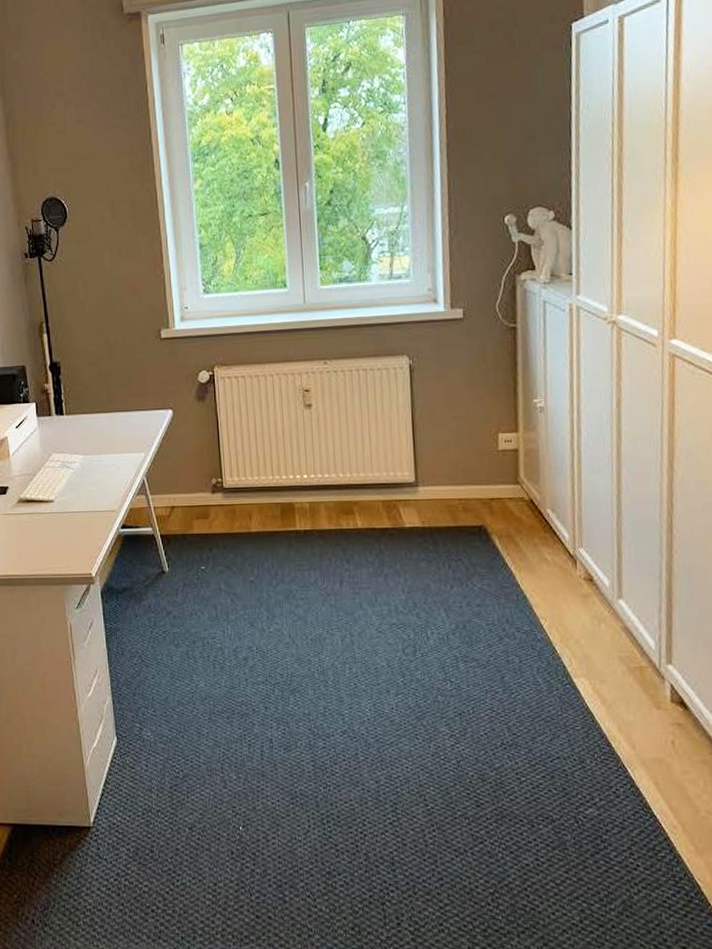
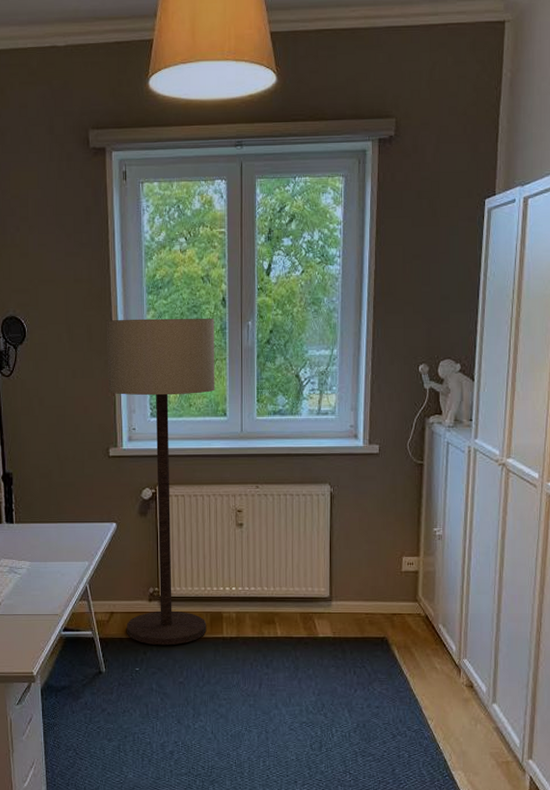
floor lamp: none [150,183,277,542] -> present [106,318,215,646]

